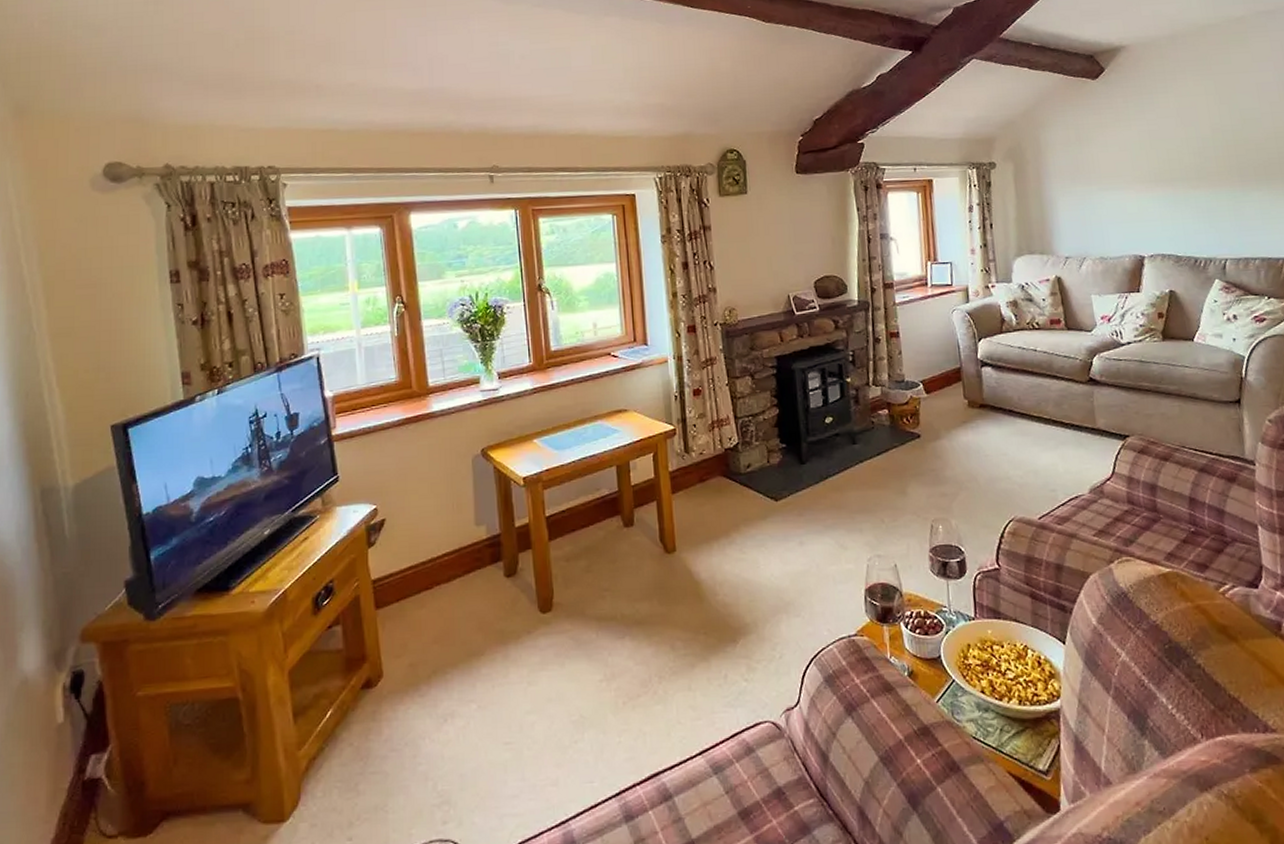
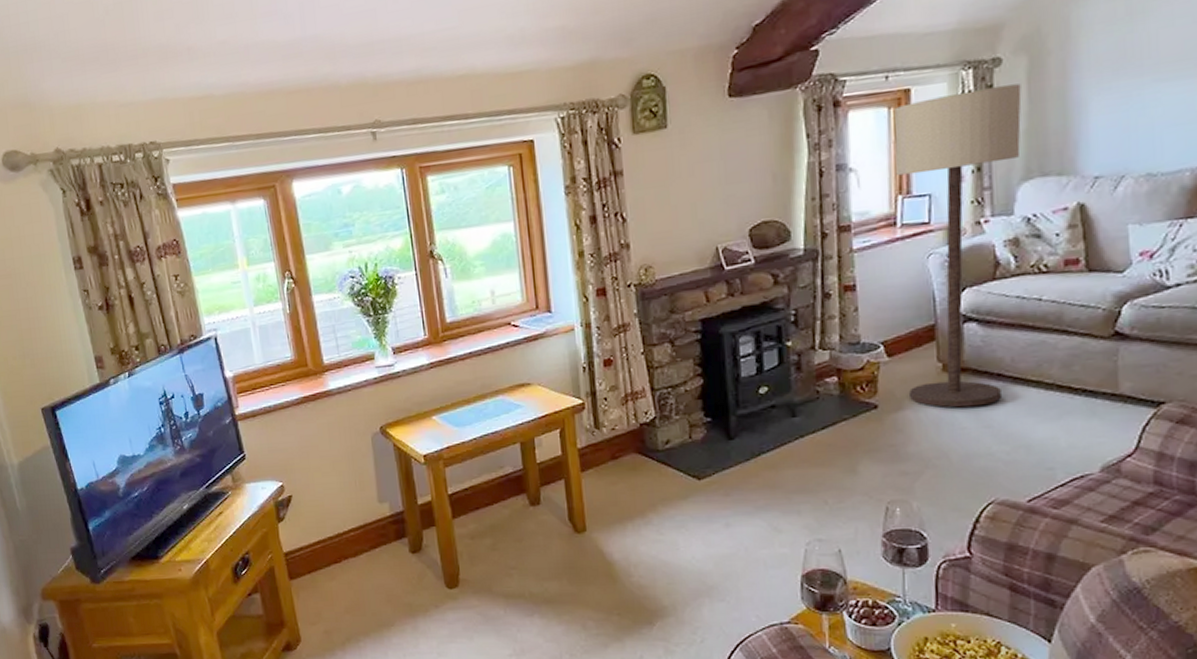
floor lamp: none [922,183,1013,438] -> present [894,83,1022,408]

